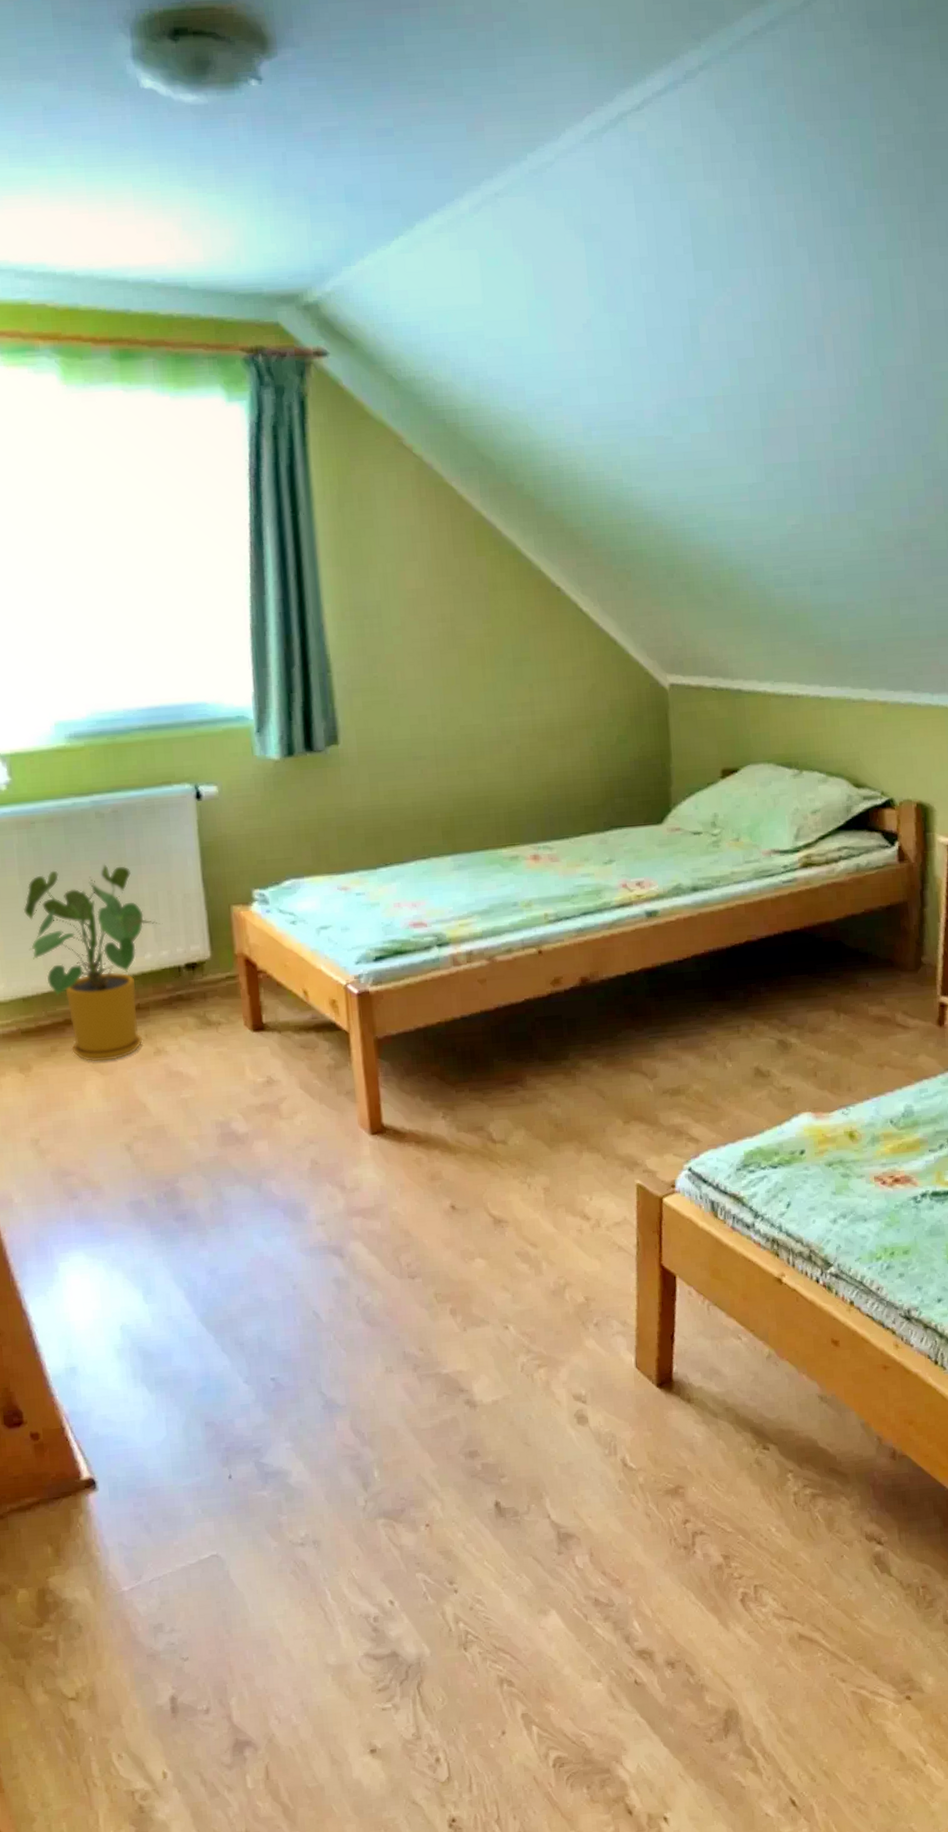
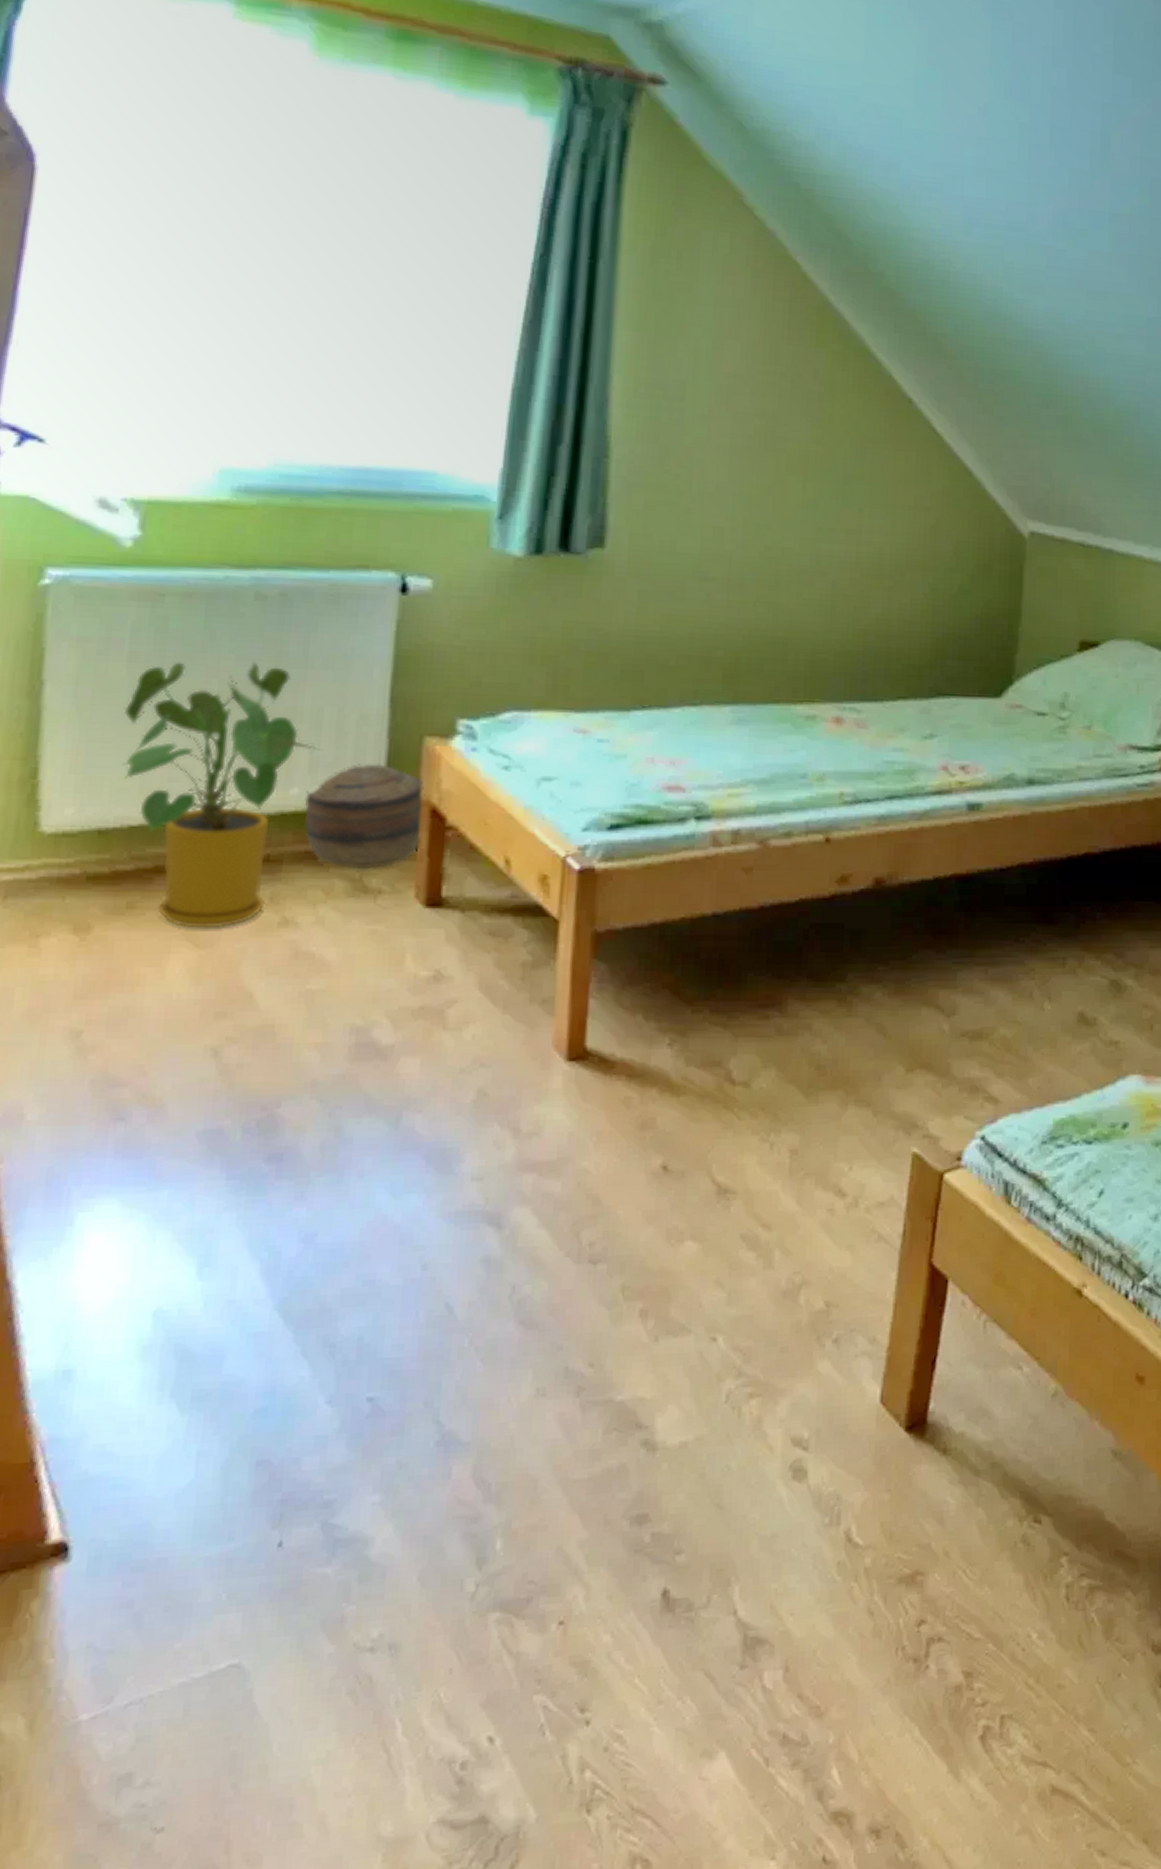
basket: none [156,930,242,1008] -> present [304,764,425,868]

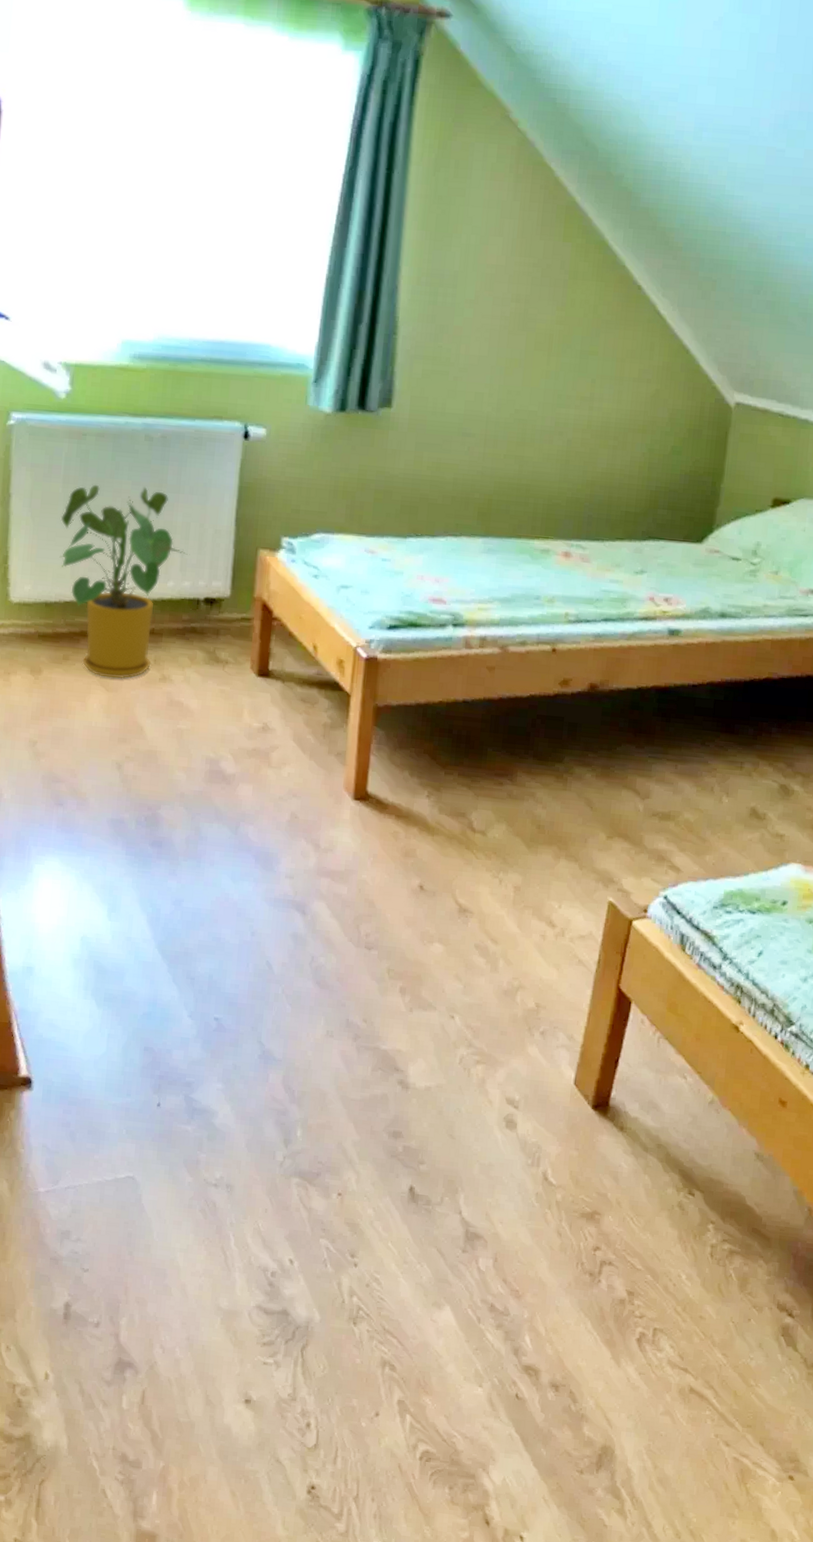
basket: present [304,764,425,868] -> none [177,566,259,645]

